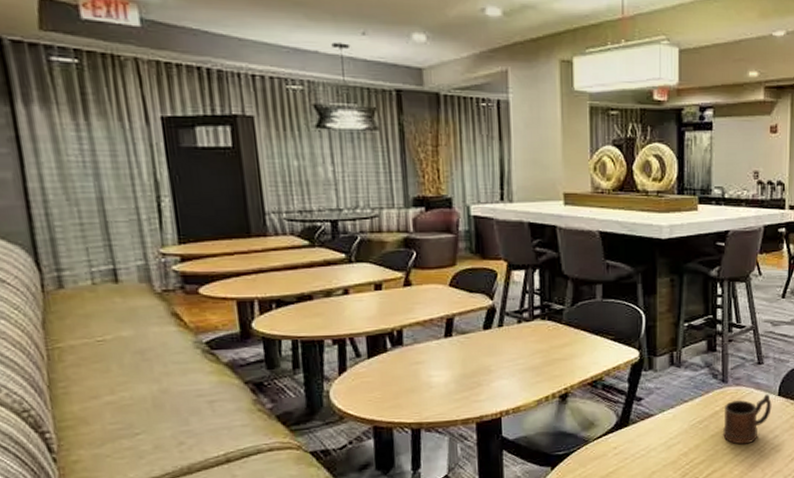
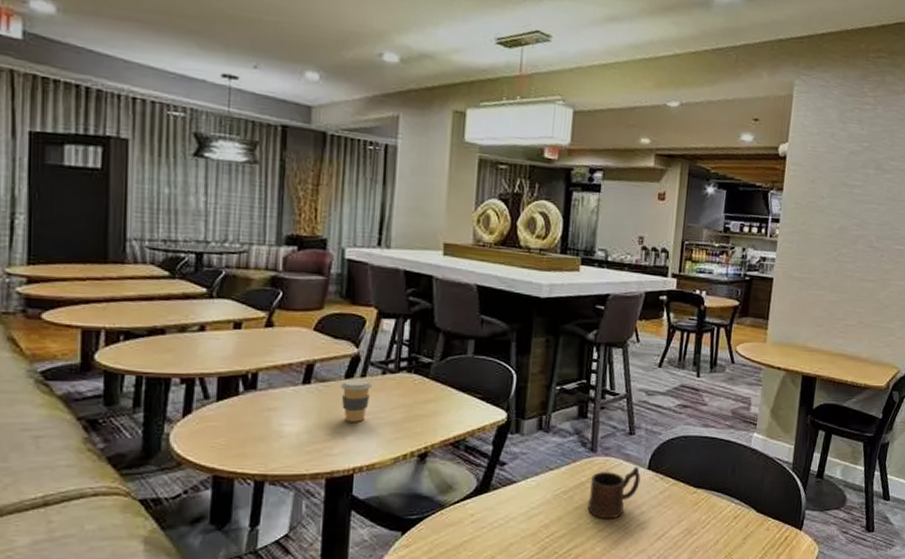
coffee cup: none [479,328,509,370] -> present [340,378,372,422]

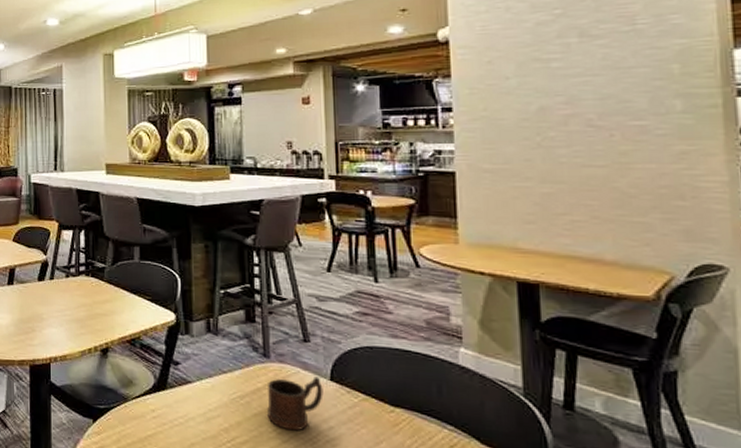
coffee cup: present [340,378,372,422] -> none [35,280,59,318]

